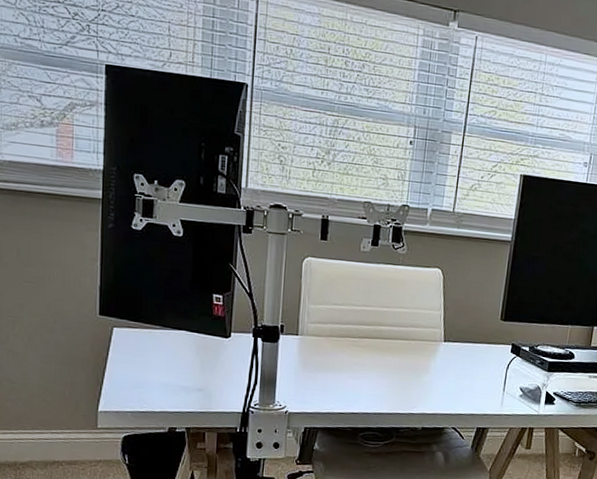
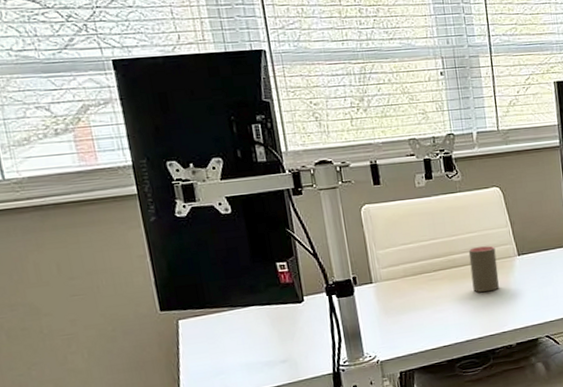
cup: none [392,323,423,371] -> present [468,245,499,293]

